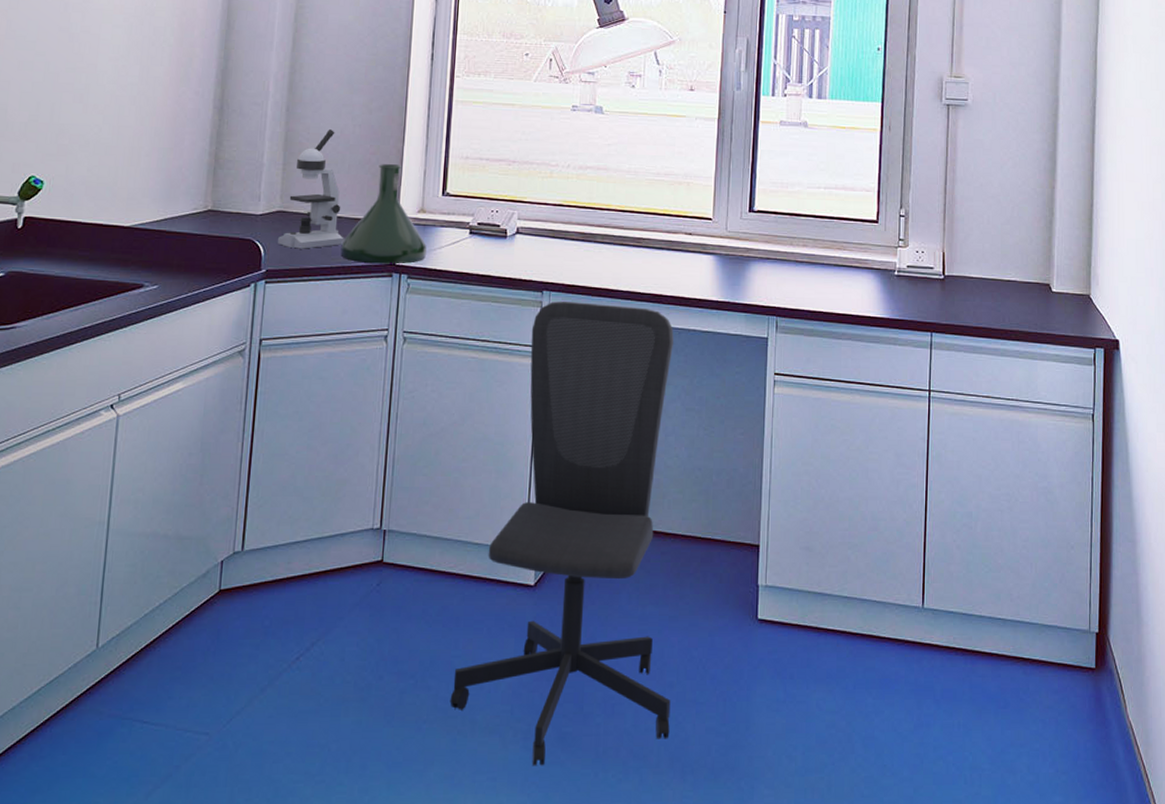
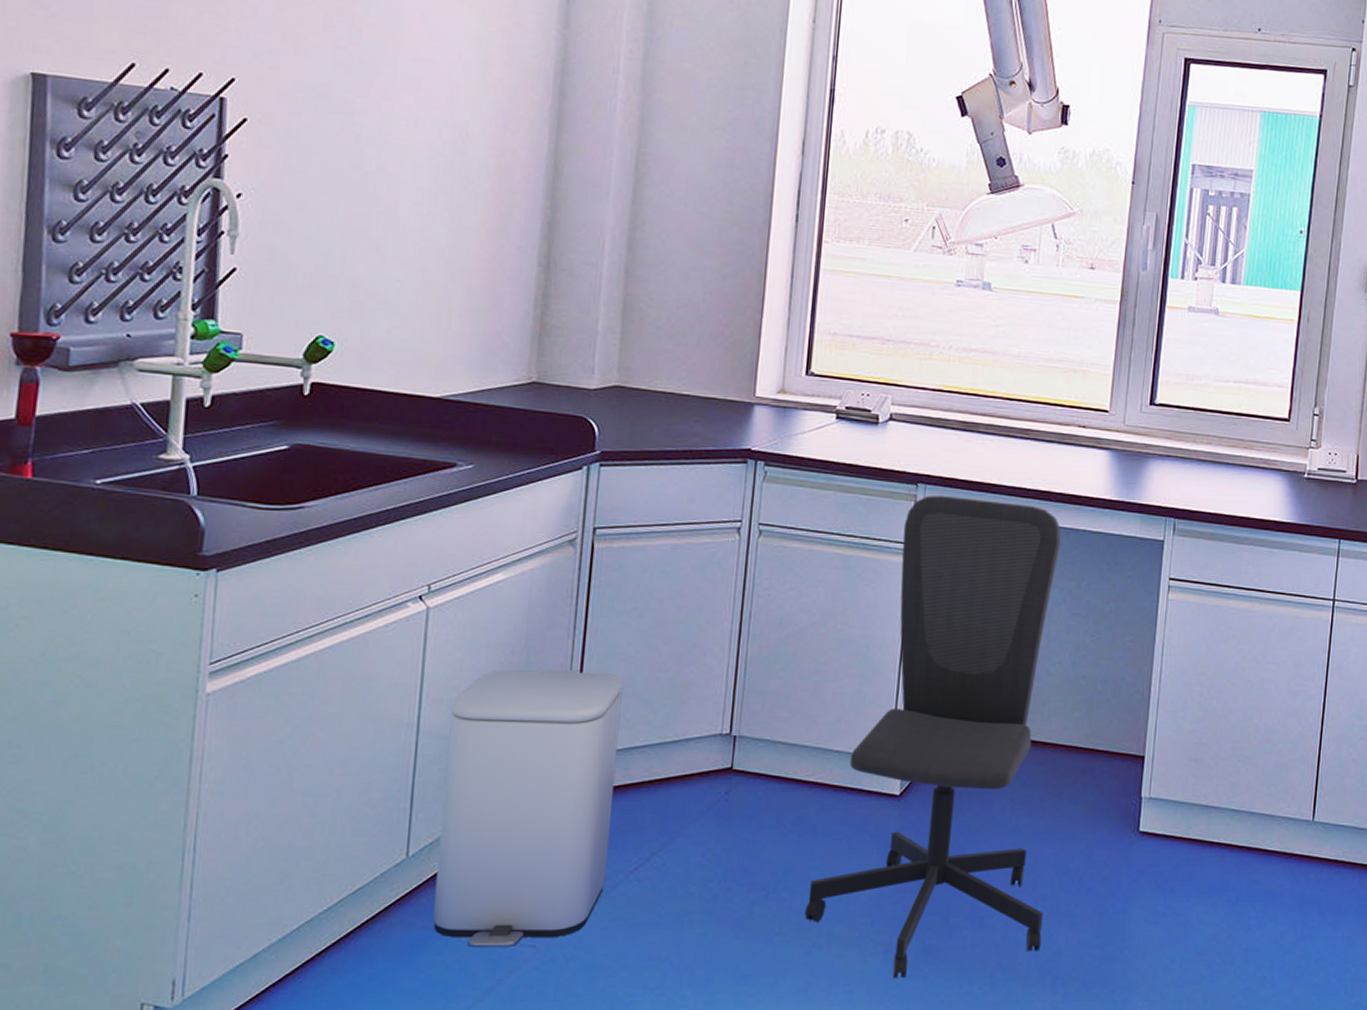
pedal bin: none [118,469,286,735] -> present [433,668,623,948]
microscope: present [278,129,344,249] -> none [615,296,692,430]
flask: present [340,164,427,263] -> none [687,337,787,449]

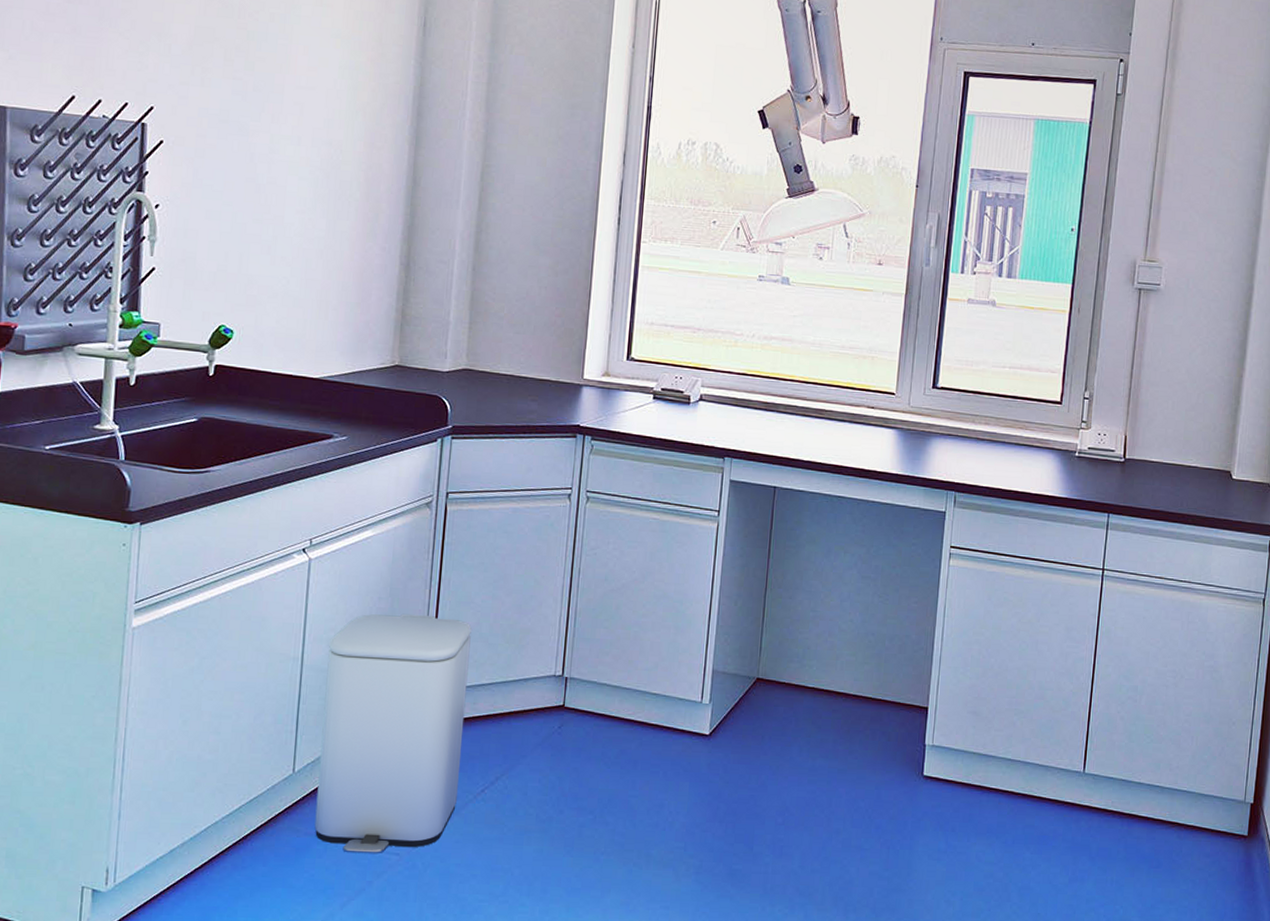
office chair: present [804,495,1062,979] -> none [626,467,853,899]

